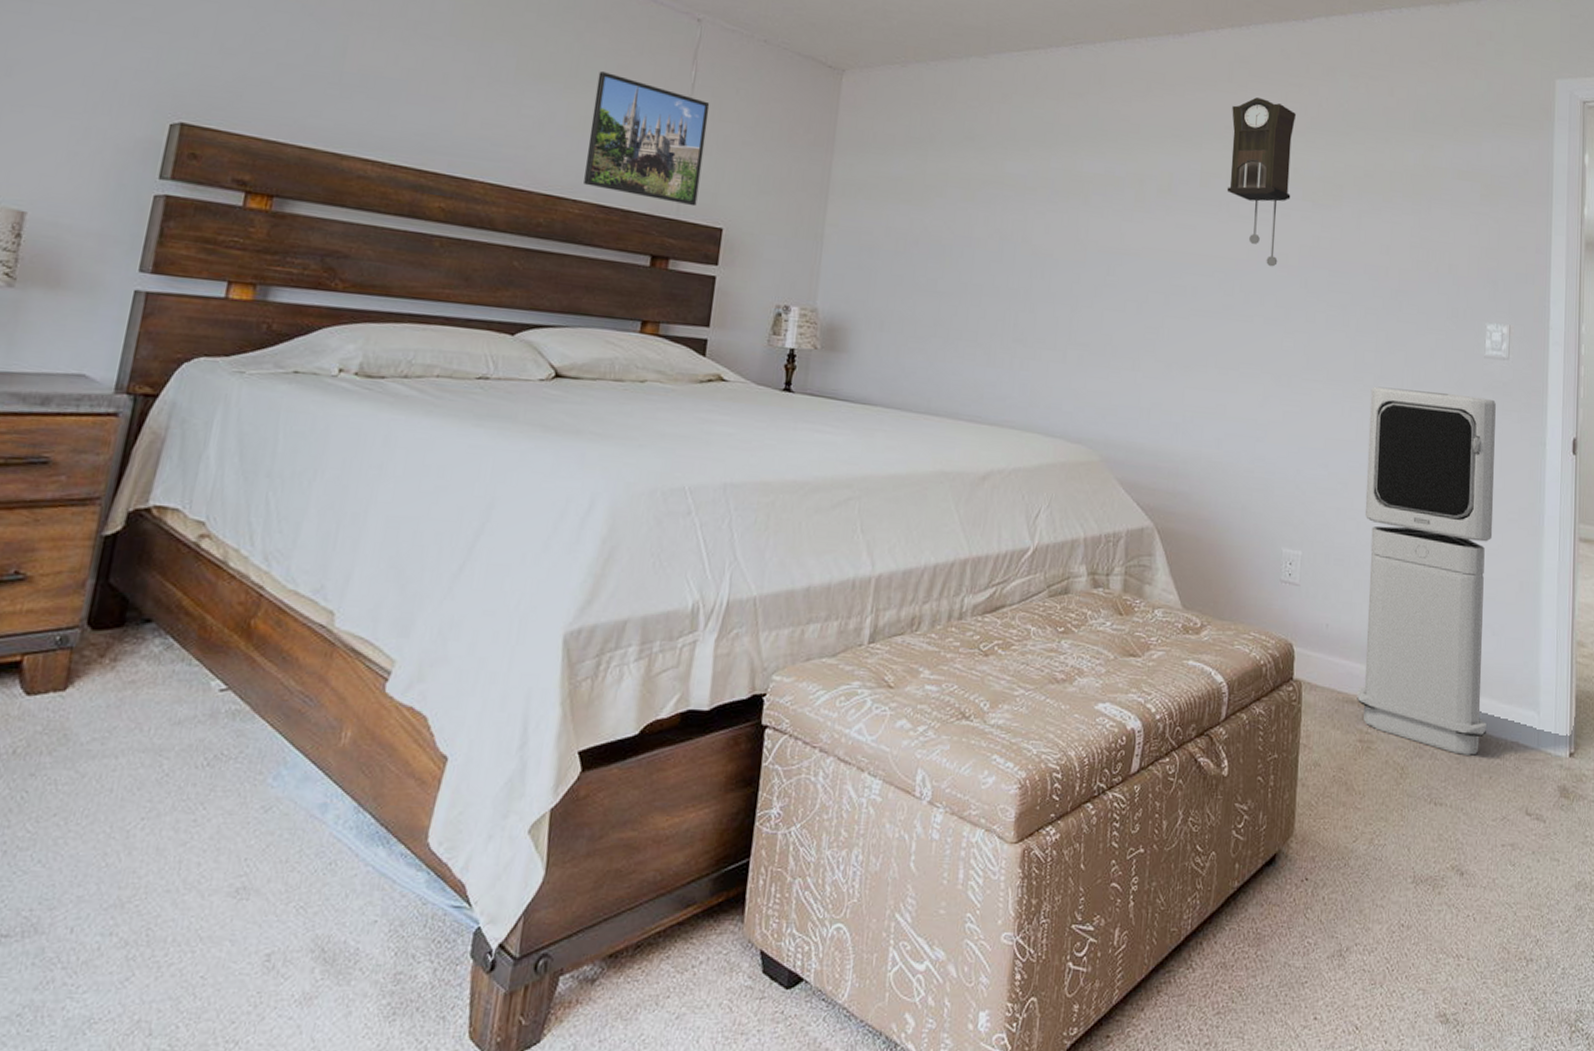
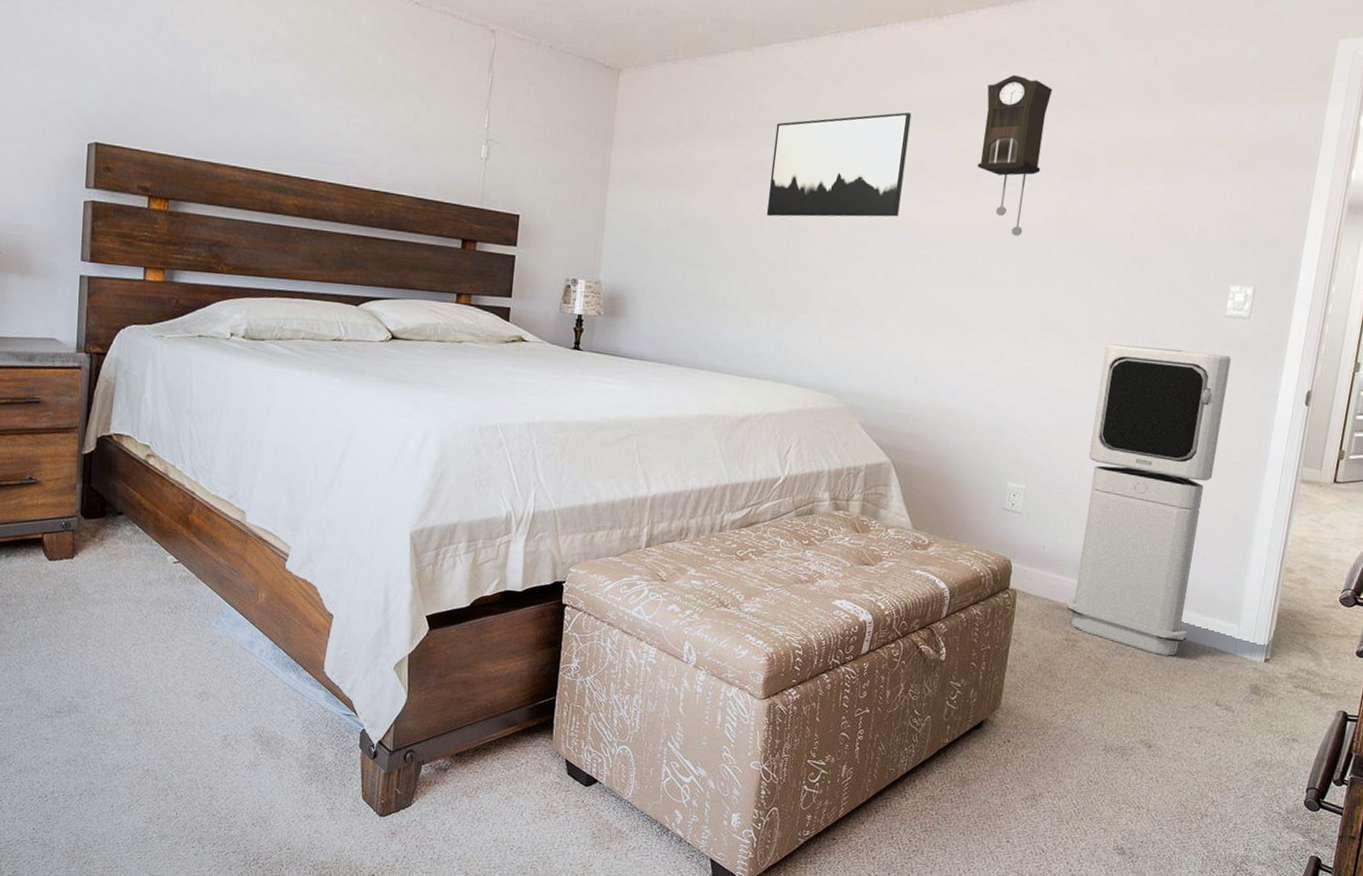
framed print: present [584,71,710,207] -> none [404,82,505,197]
wall art: none [1006,130,1157,243] -> present [766,112,912,217]

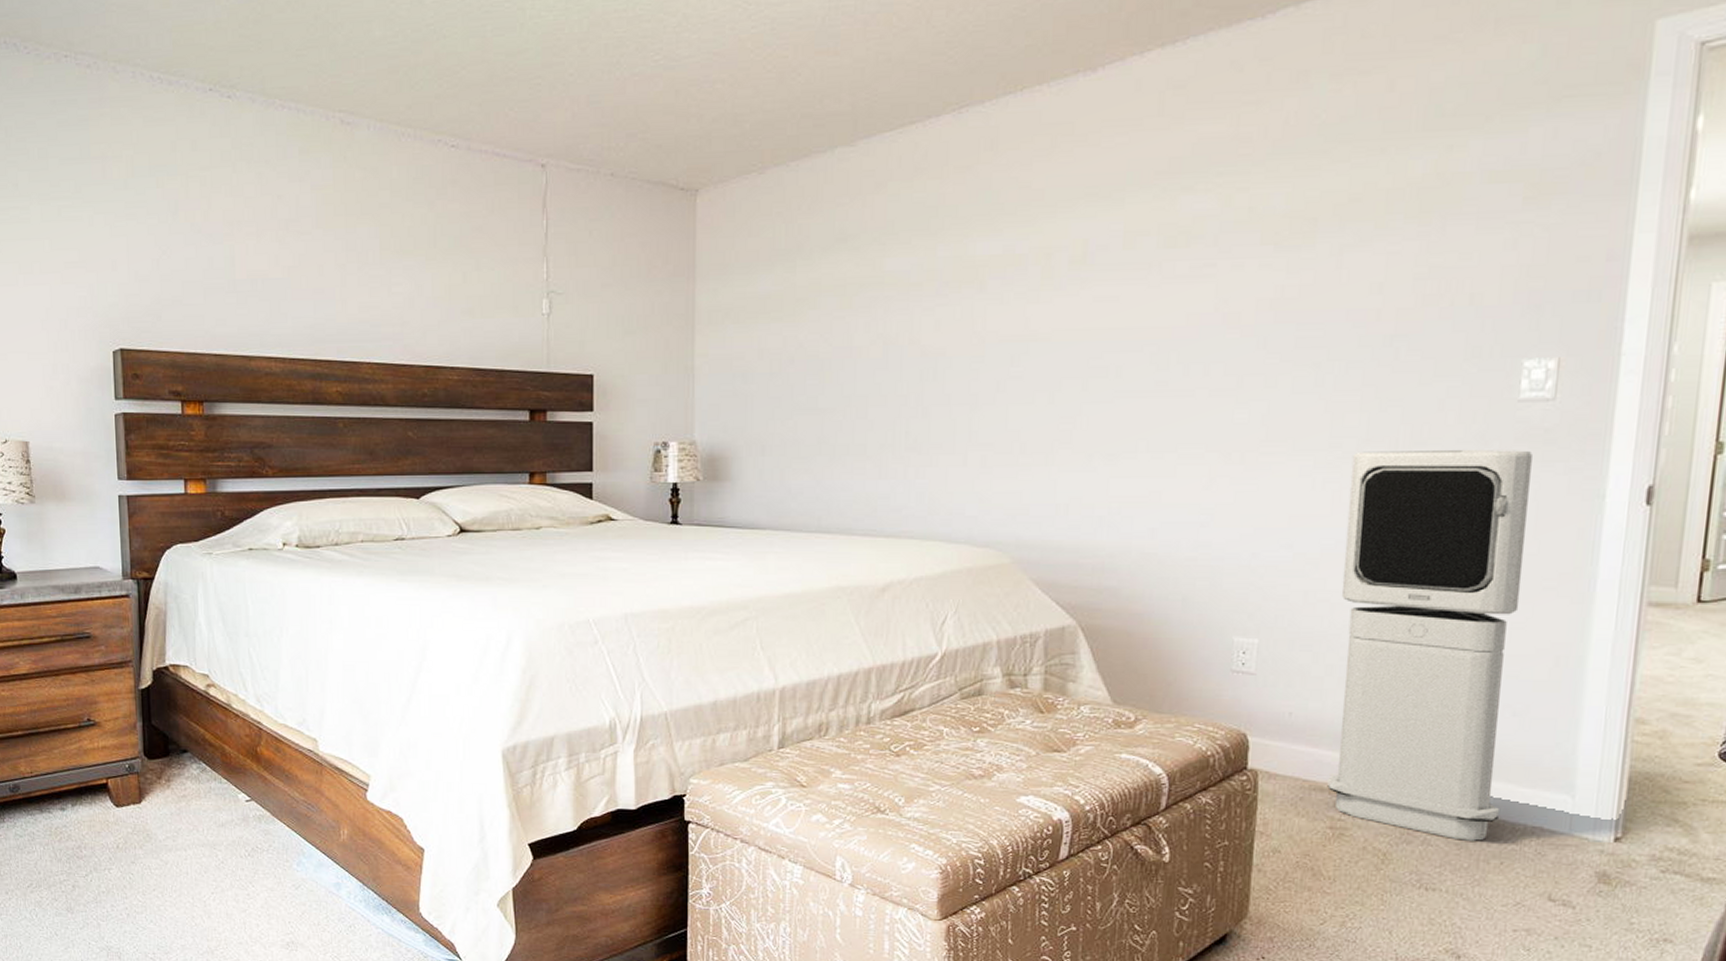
wall art: present [766,112,912,217] -> none [891,194,1066,342]
pendulum clock: present [977,75,1053,237] -> none [1158,128,1253,330]

